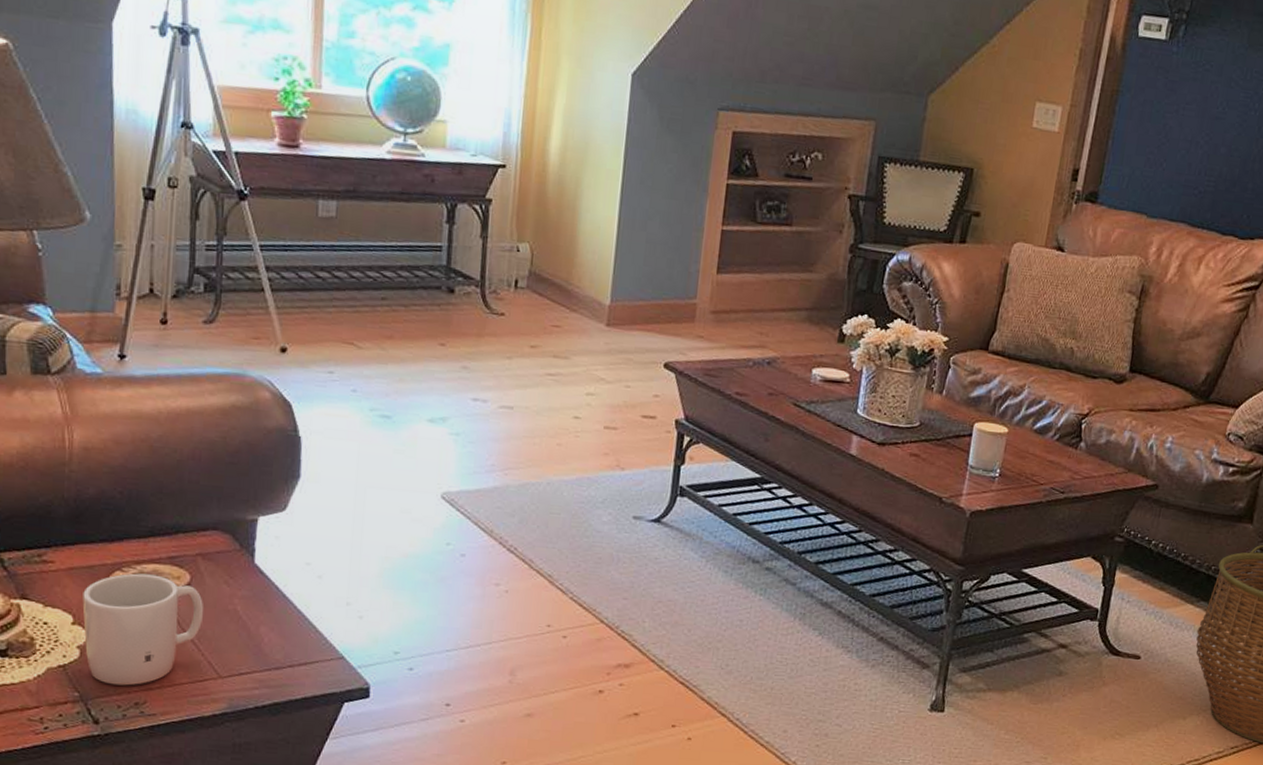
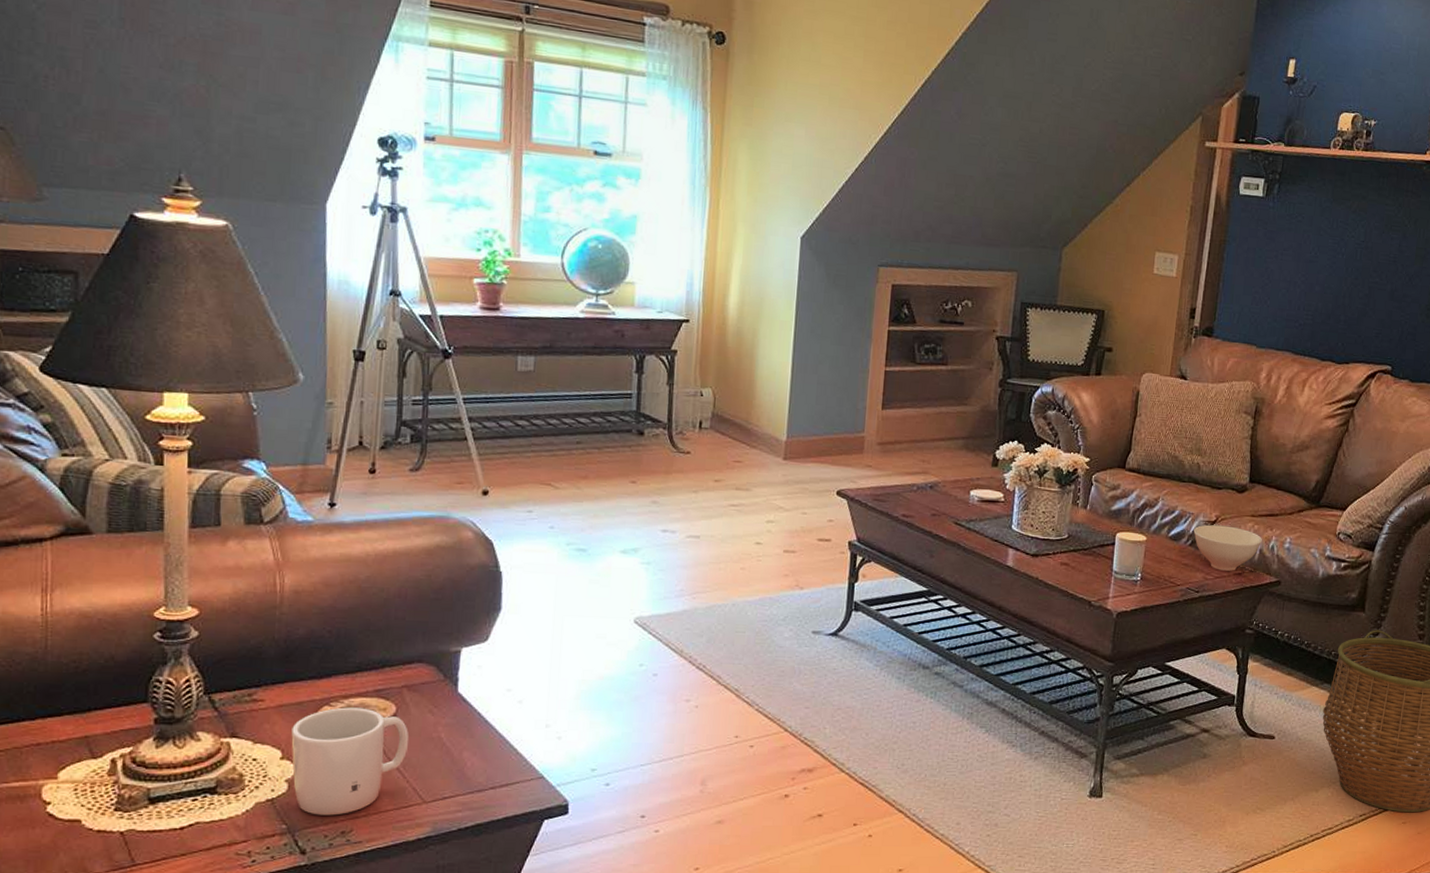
bowl: none [1062,417,1141,472] -> present [1194,524,1263,572]

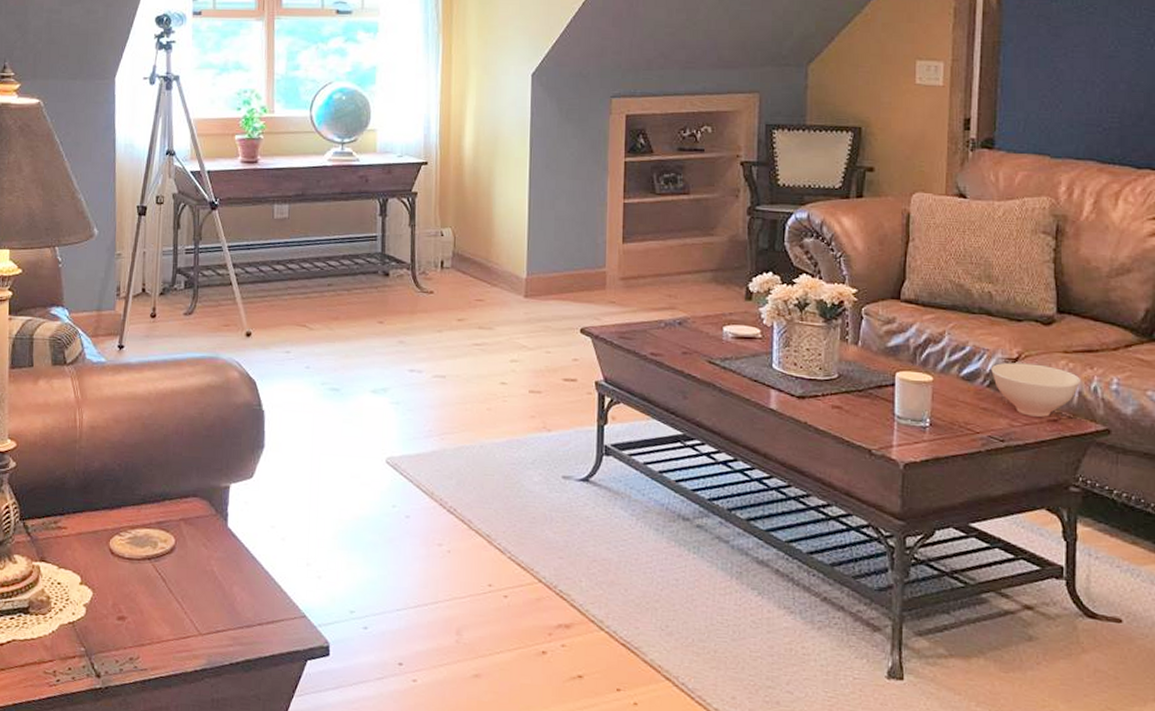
mug: present [291,707,410,816] -> none [88,537,187,642]

